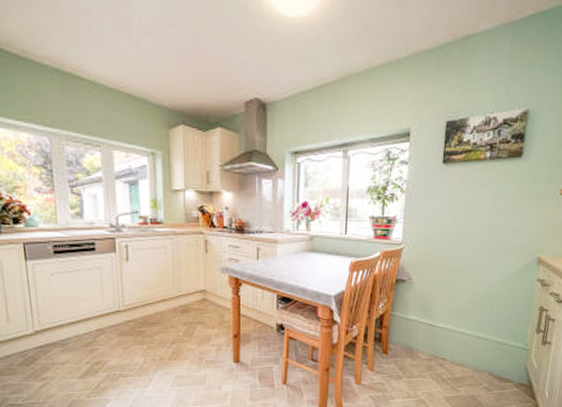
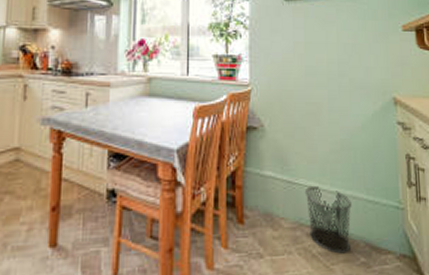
waste bin: none [442,329,483,380] -> present [304,186,352,254]

